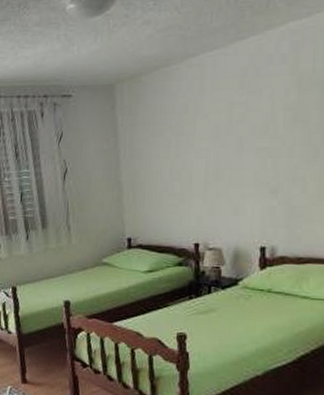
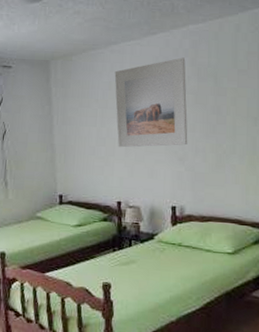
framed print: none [192,65,284,181] -> present [114,57,188,148]

